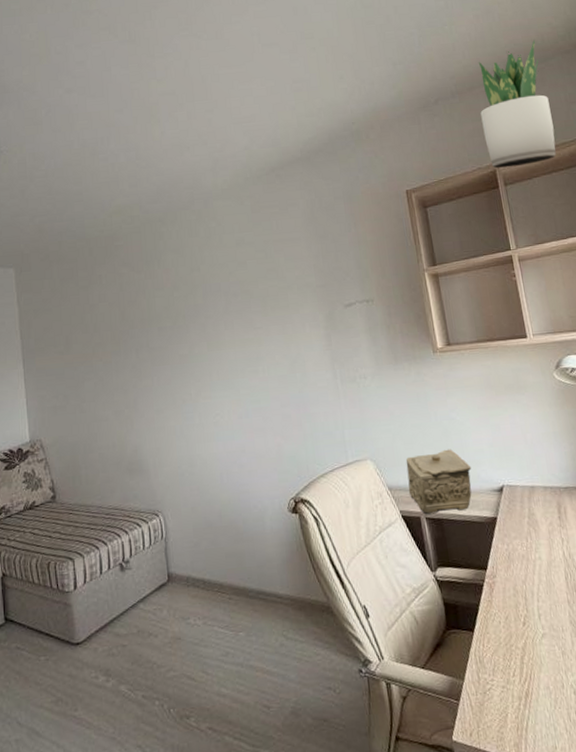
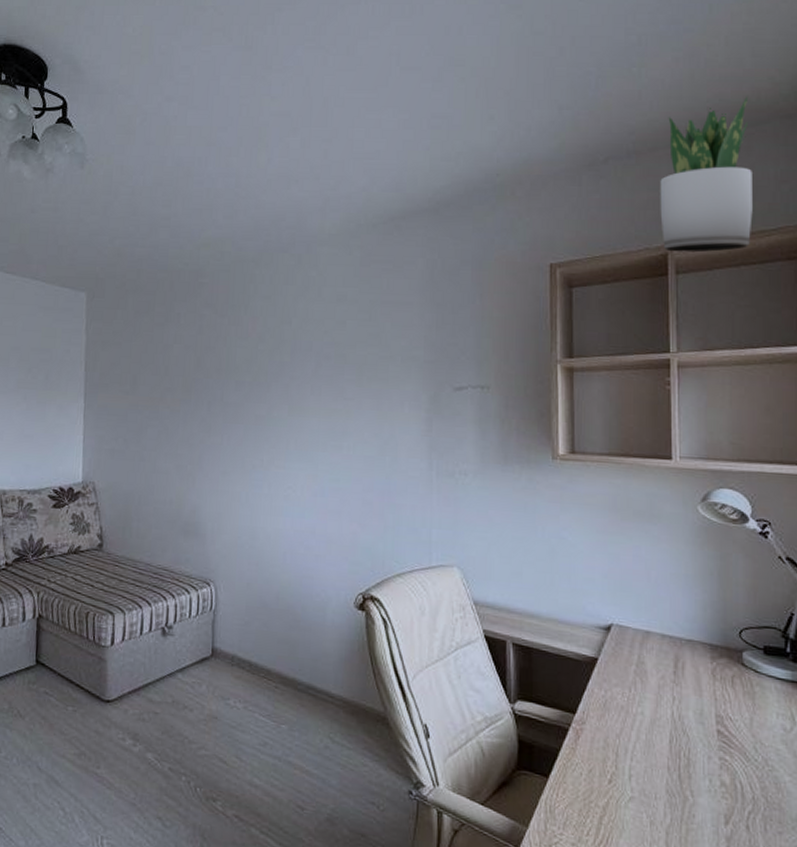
decorative box: present [405,449,472,515] -> none [497,571,577,643]

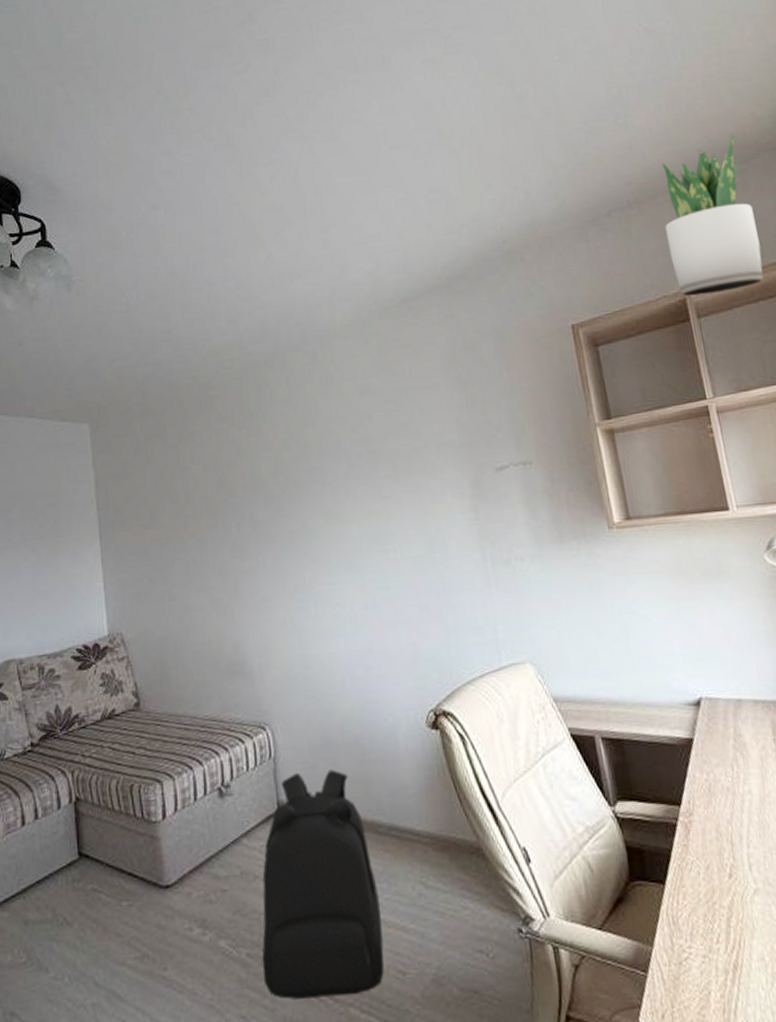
backpack: none [181,627,290,818] -> present [262,769,384,999]

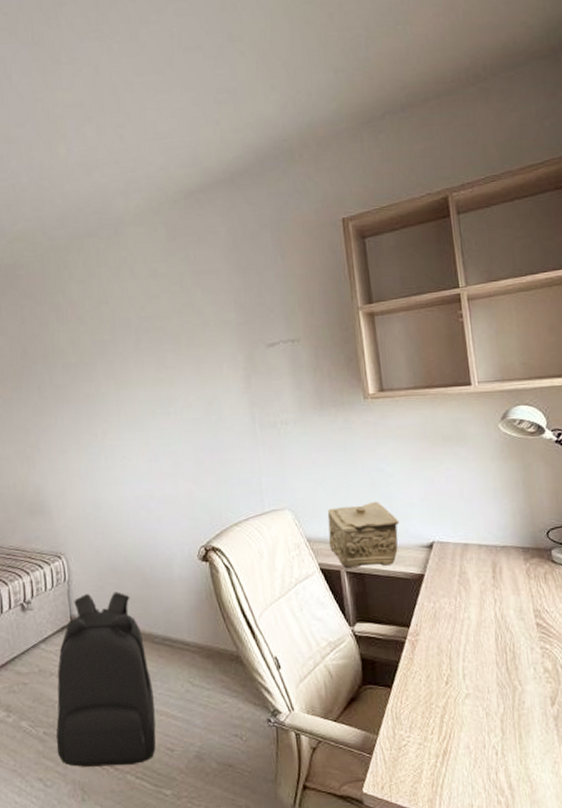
decorative box: none [574,650,660,734] -> present [327,501,400,569]
planter: present [661,134,764,297] -> none [434,42,521,195]

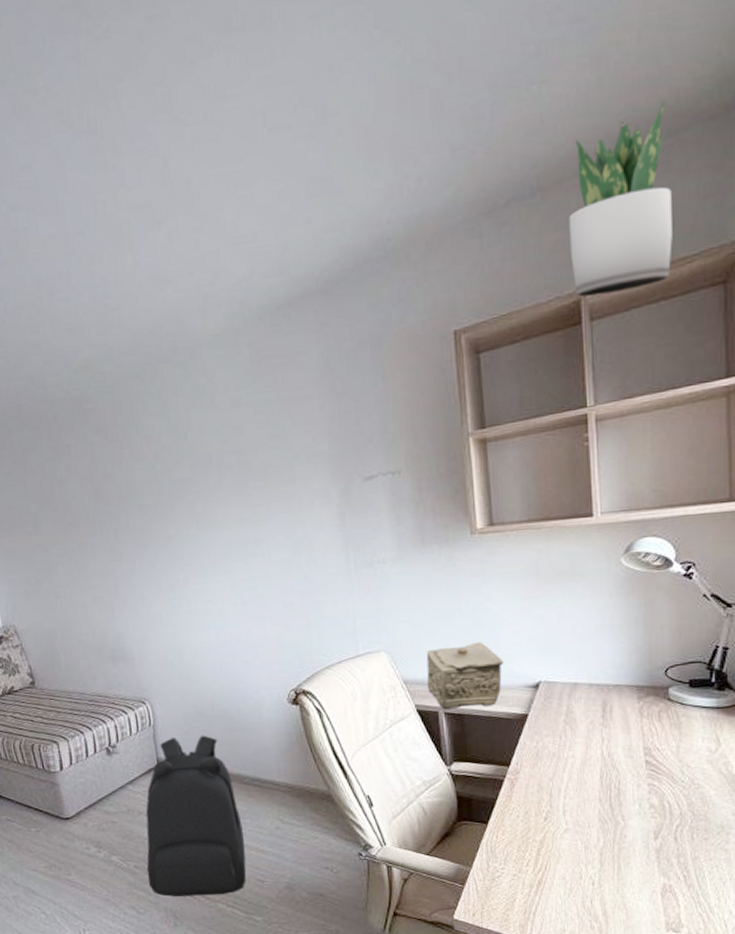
planter: none [434,42,521,195] -> present [569,100,673,298]

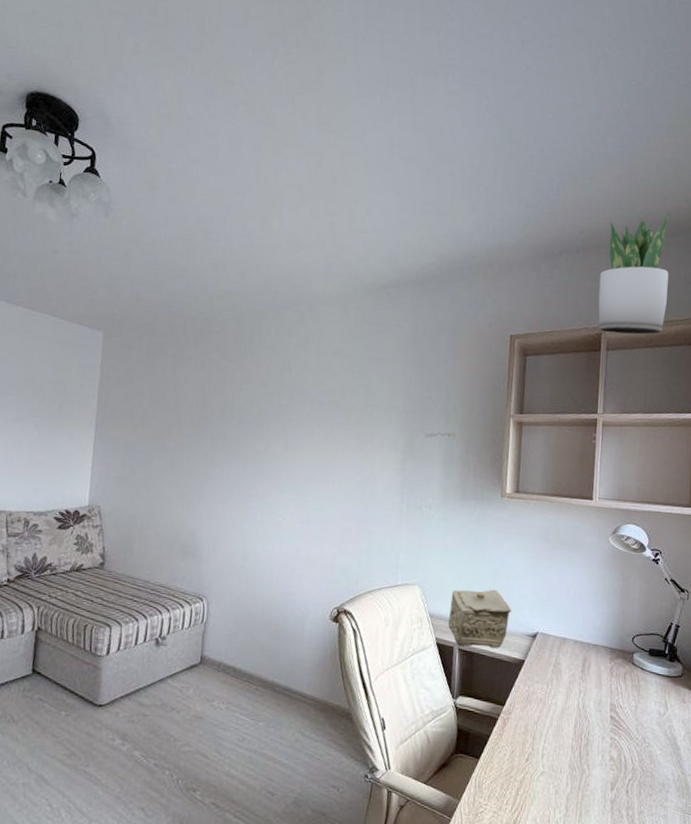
backpack: present [145,735,247,897] -> none [164,637,266,805]

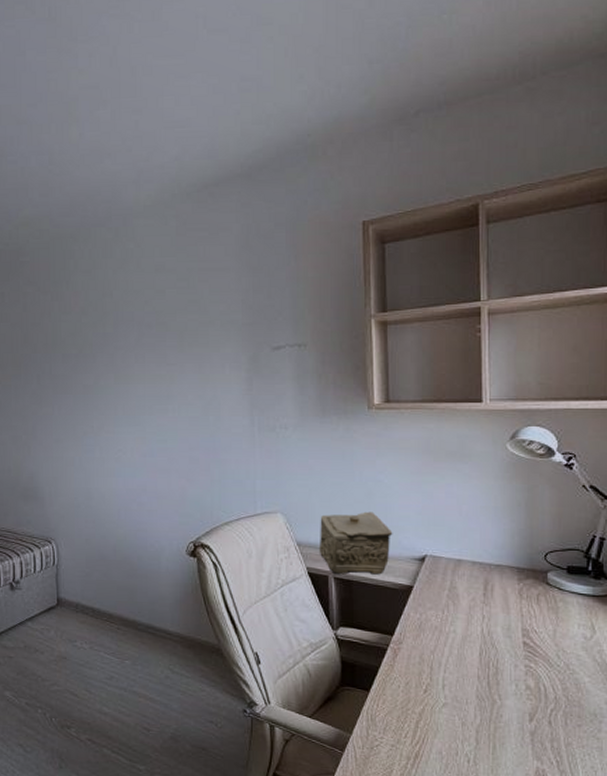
planter: present [598,212,671,335] -> none [471,37,564,202]

